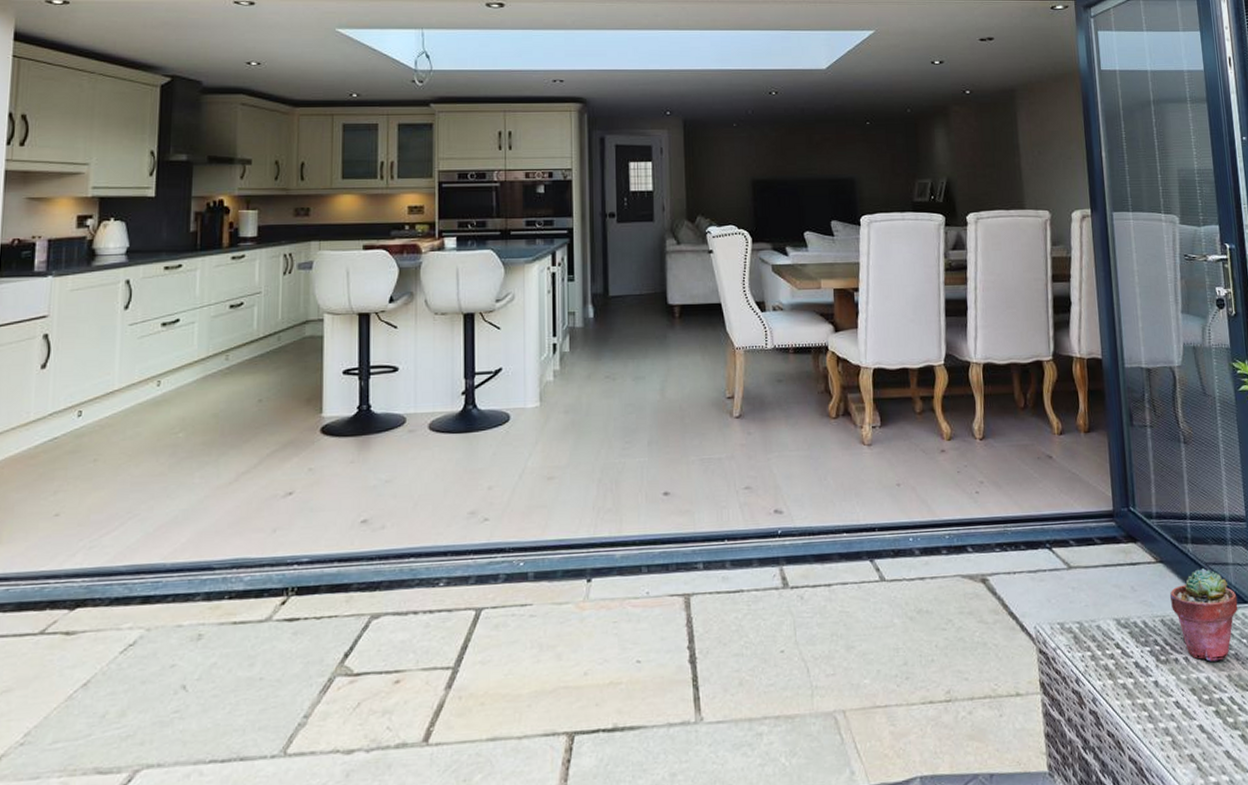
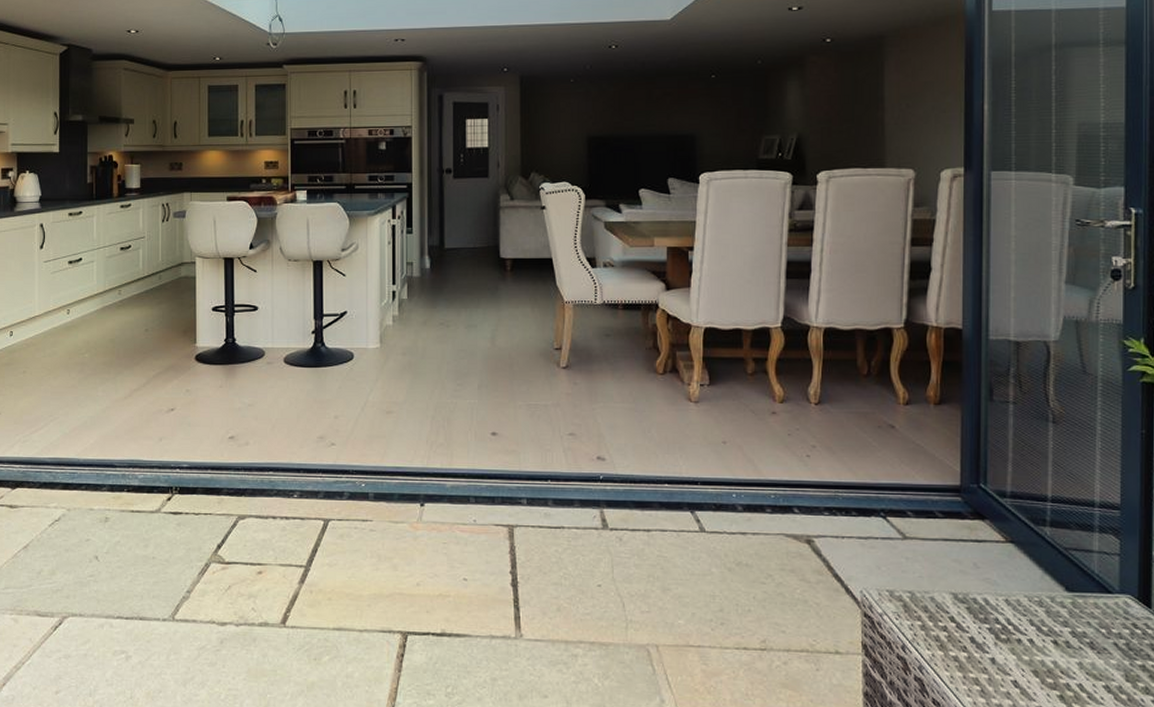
potted succulent: present [1169,567,1238,662] -> none [1018,552,1100,647]

